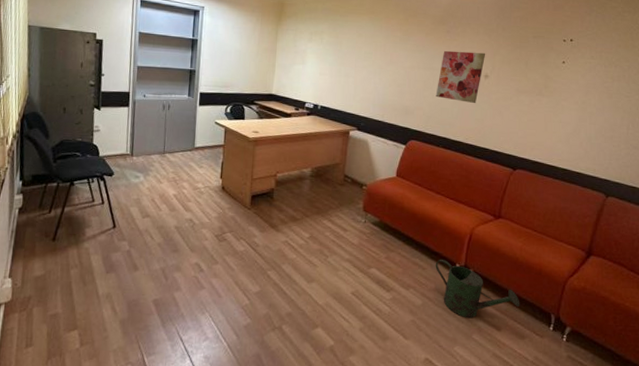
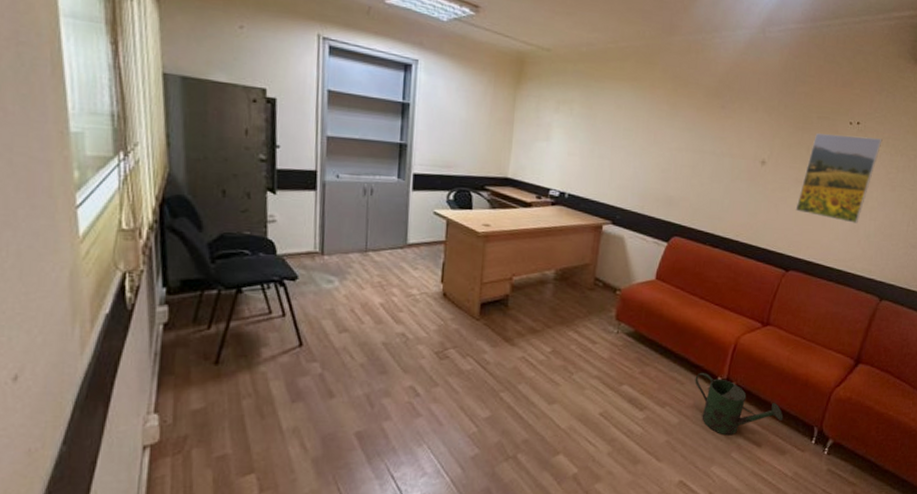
wall art: present [435,50,486,104] -> none [705,130,764,195]
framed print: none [518,50,596,127] -> present [795,133,883,224]

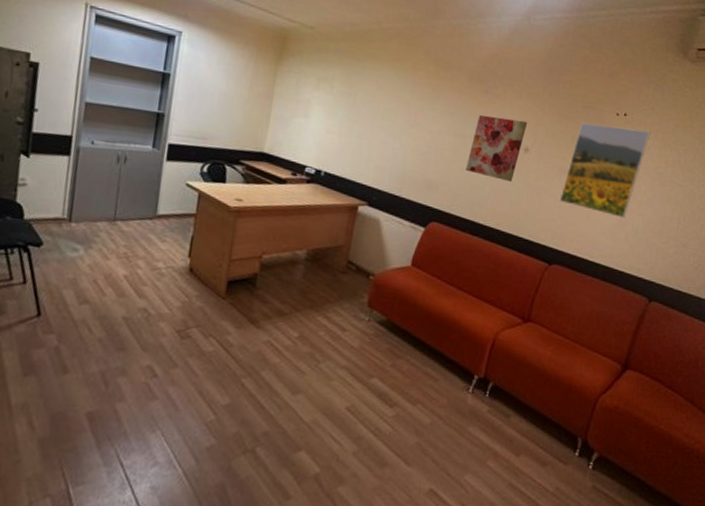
watering can: present [695,372,784,436] -> none [449,368,545,441]
wall art: none [705,130,764,195] -> present [465,114,528,183]

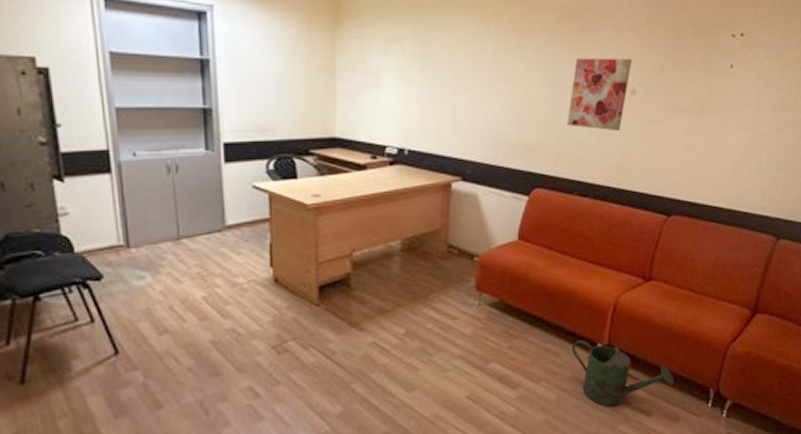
watering can: none [449,368,545,441] -> present [572,339,675,408]
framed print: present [559,123,651,218] -> none [674,49,771,154]

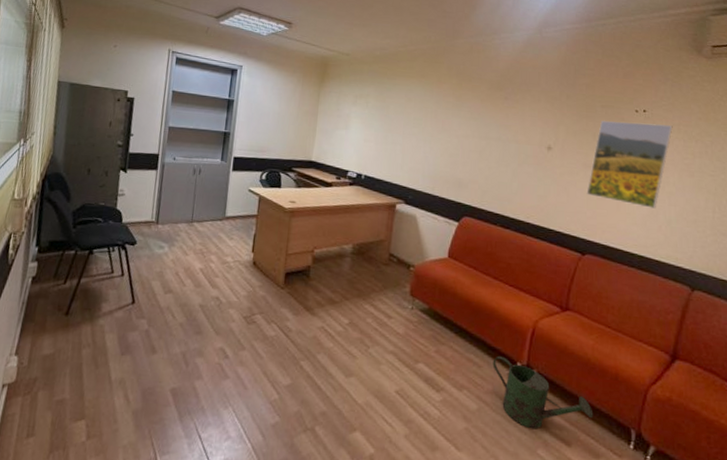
wall art: present [567,57,633,132] -> none [492,118,549,179]
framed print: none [674,49,771,154] -> present [586,121,673,209]

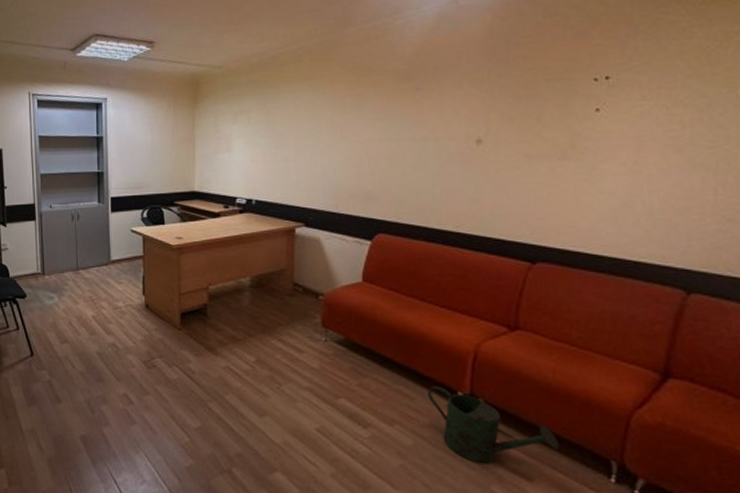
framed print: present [586,121,673,209] -> none [532,90,650,199]

